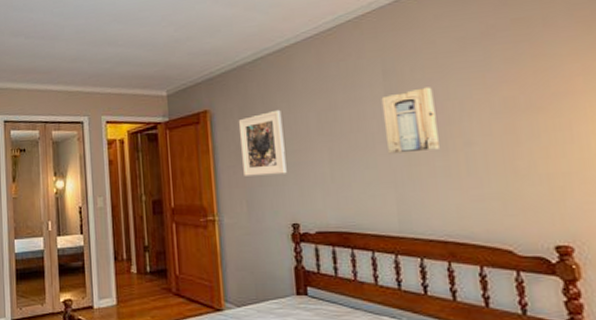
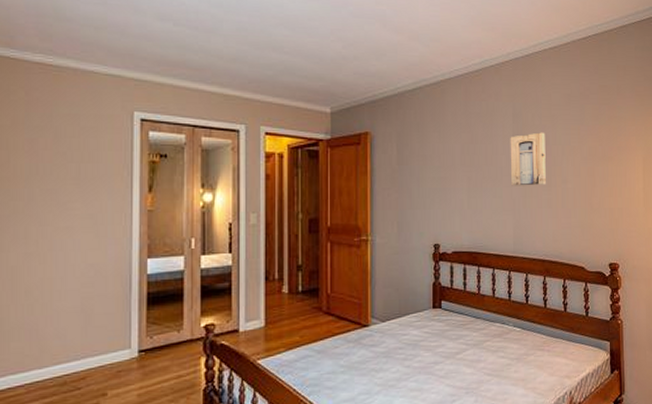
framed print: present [238,109,287,176] -> none [395,138,433,199]

